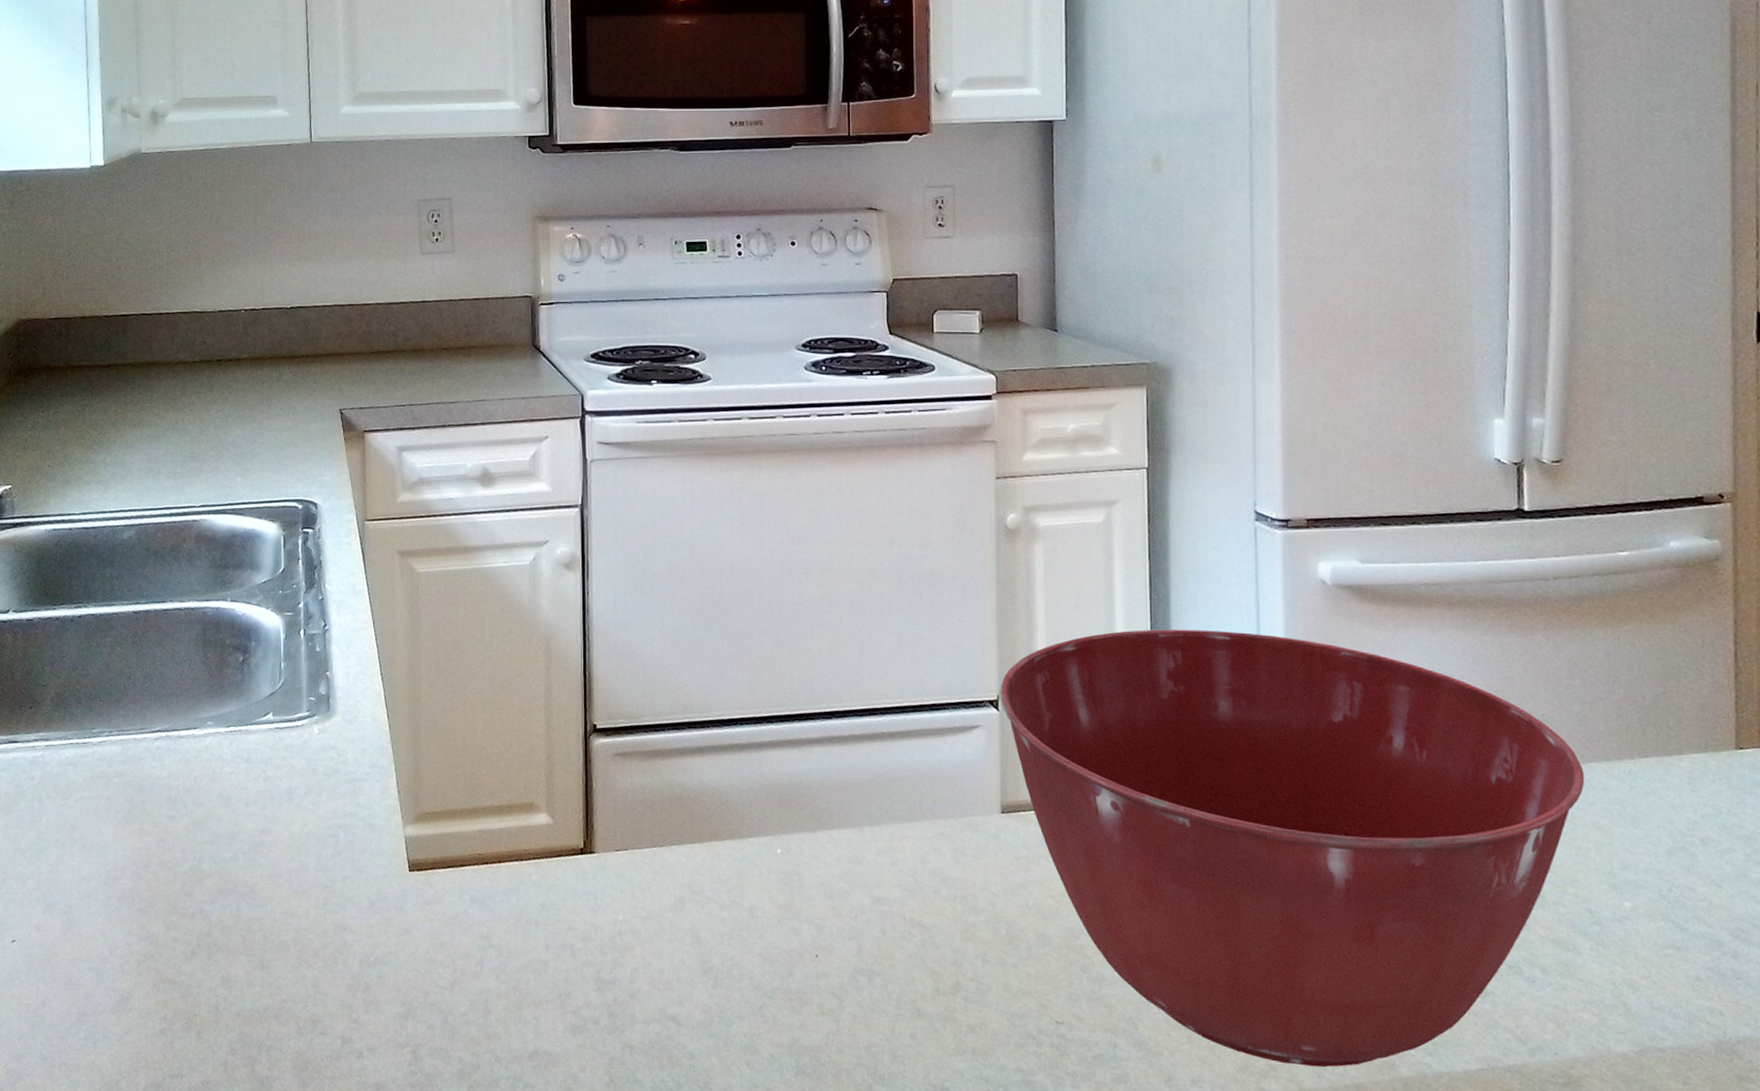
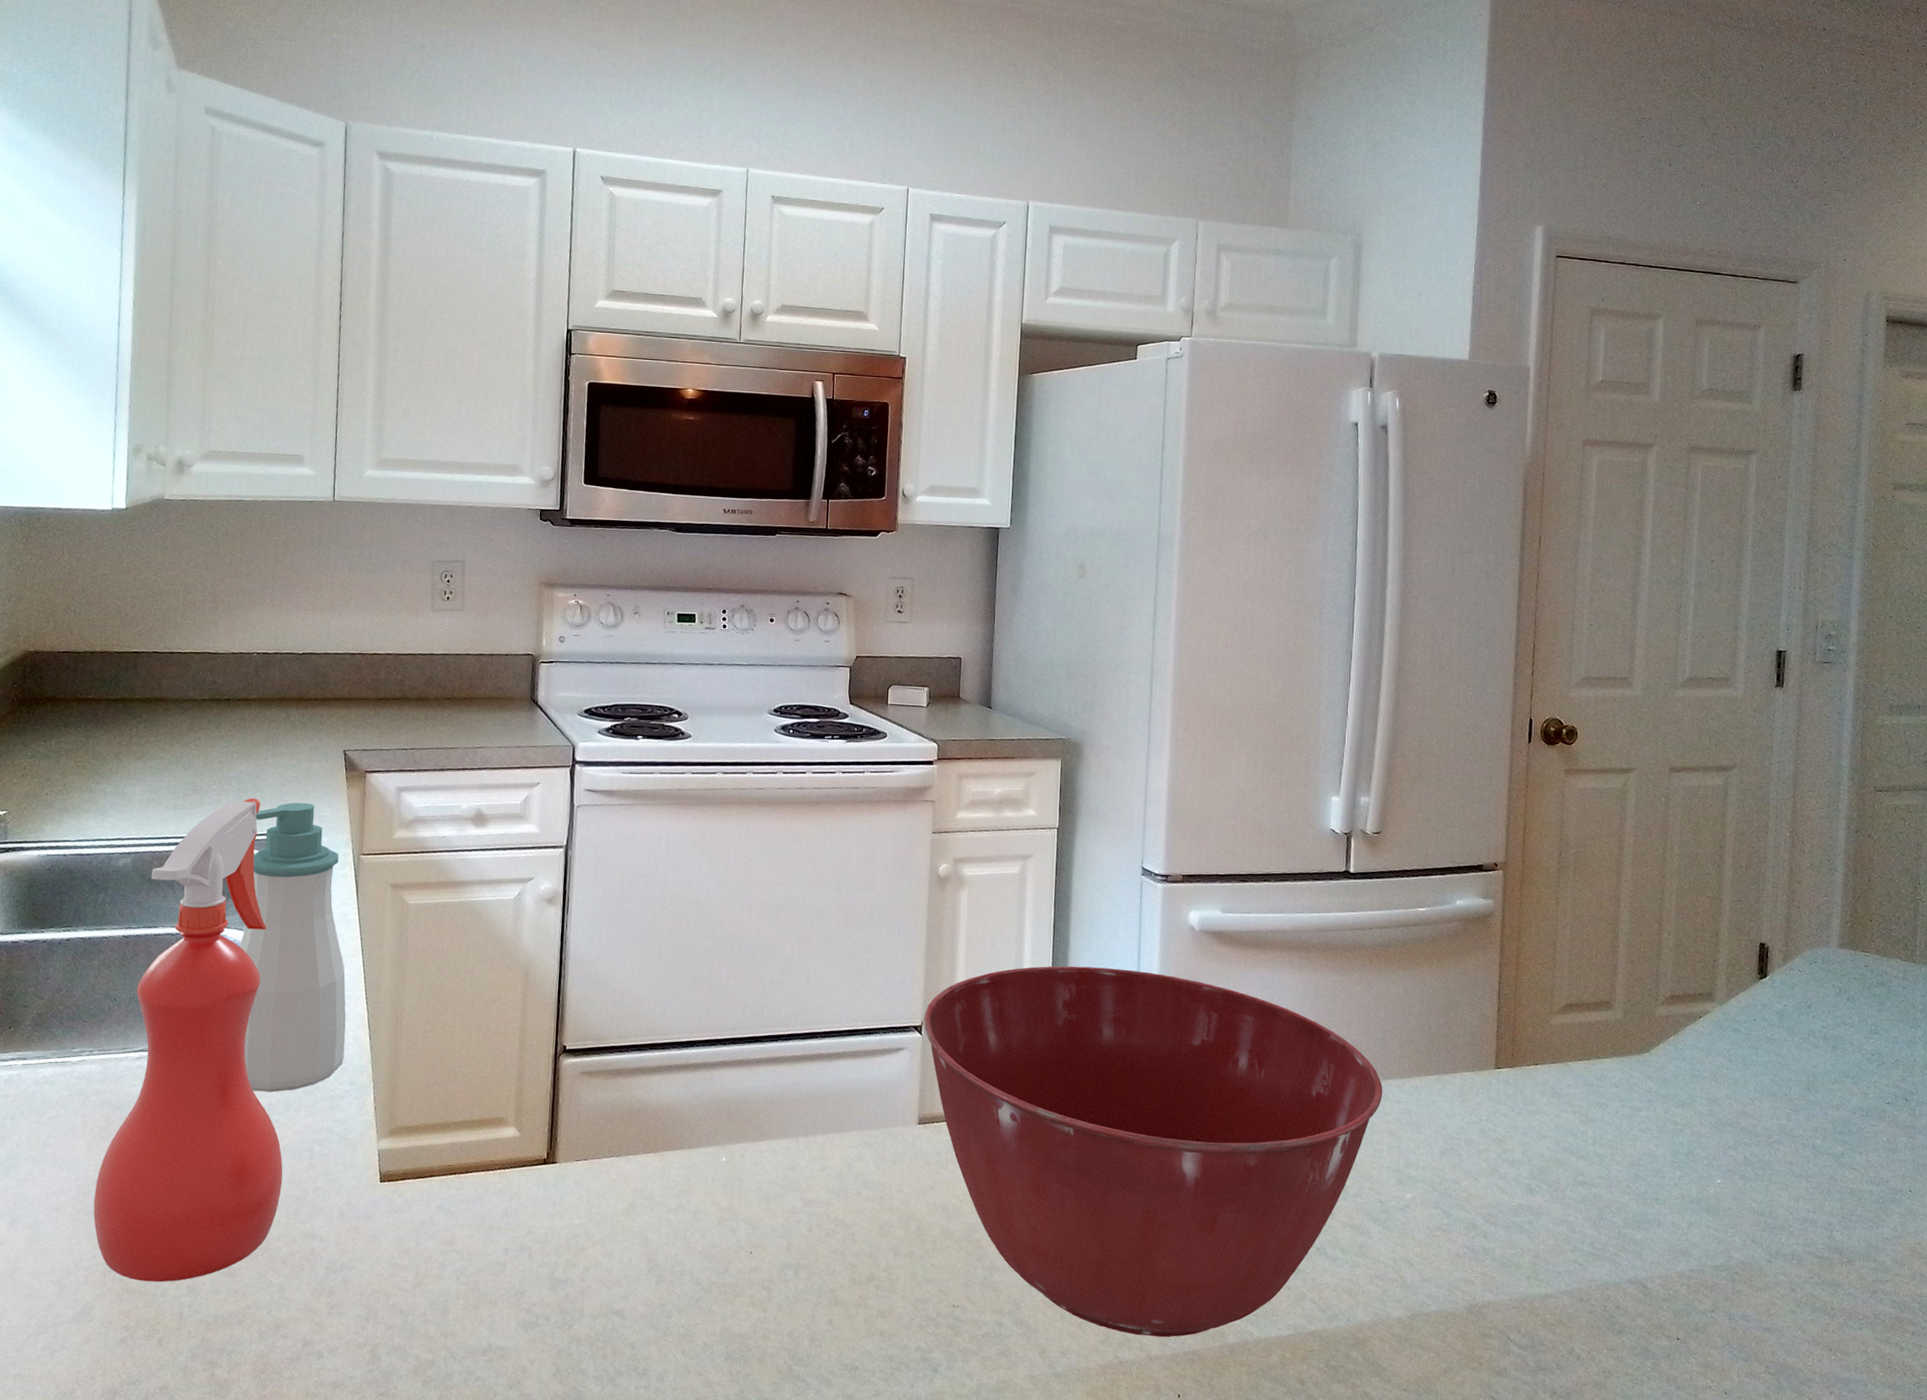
spray bottle: none [123,463,309,973] -> present [93,798,283,1283]
soap bottle: none [249,467,363,775] -> present [239,802,346,1093]

